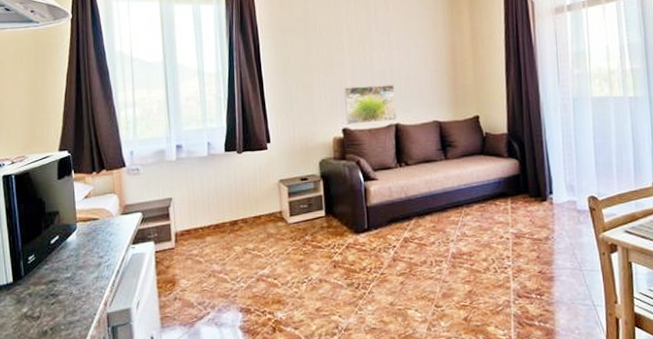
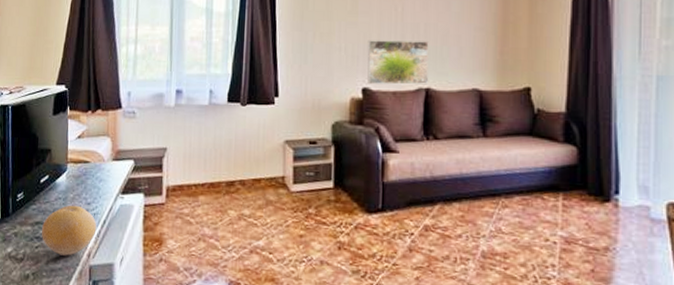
fruit: none [56,260,111,308] -> present [41,205,97,256]

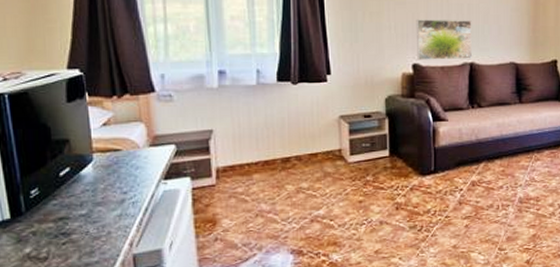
fruit: present [41,205,97,256] -> none [67,196,138,249]

